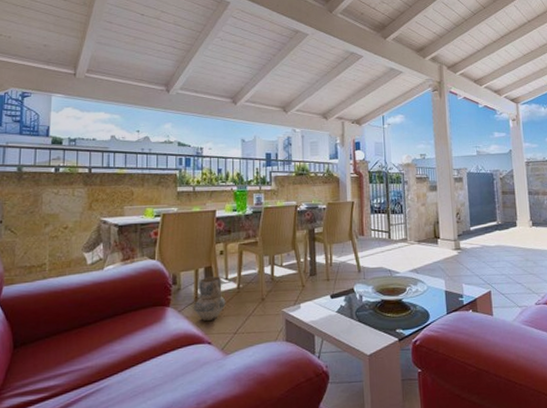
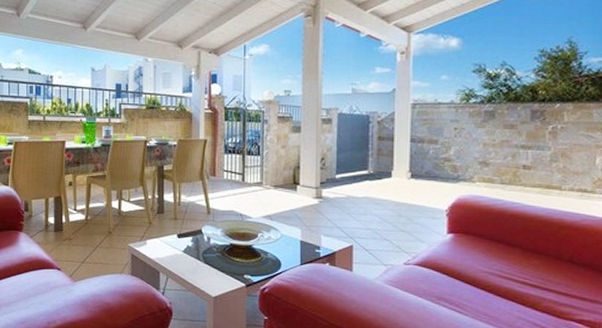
ceramic jug: present [194,276,226,321] -> none [45,206,74,248]

